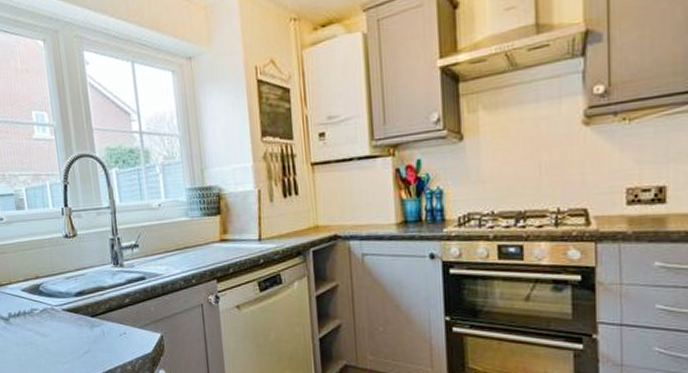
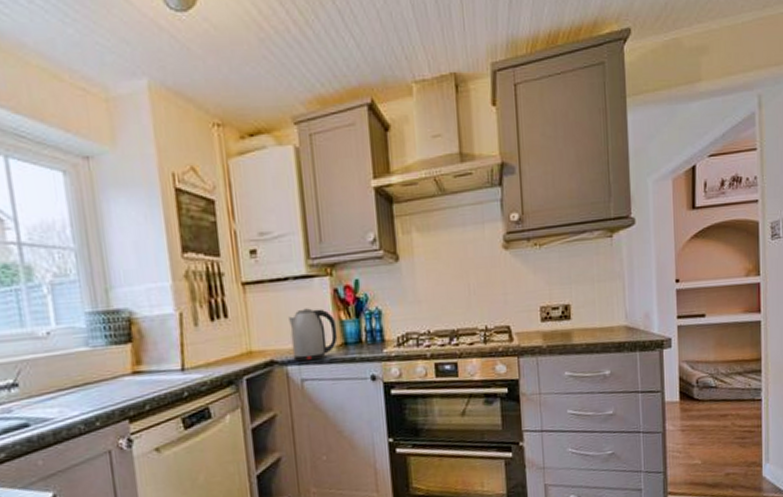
kettle: none [352,187,398,238] -> present [289,308,338,362]

